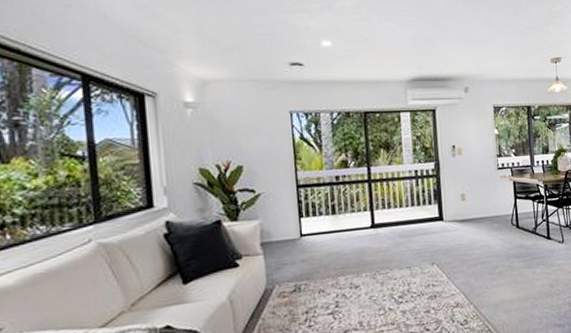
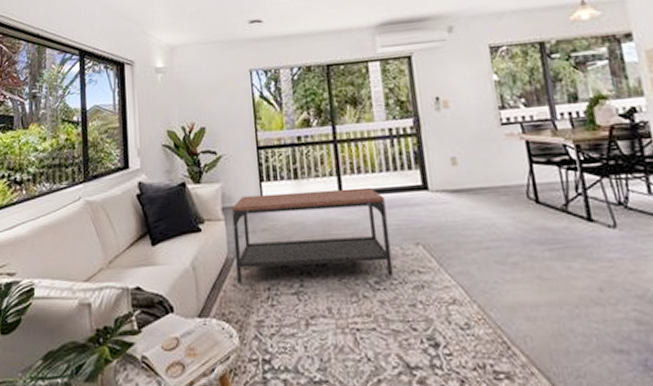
coffee table: none [270,219,414,312] -> present [231,187,394,285]

